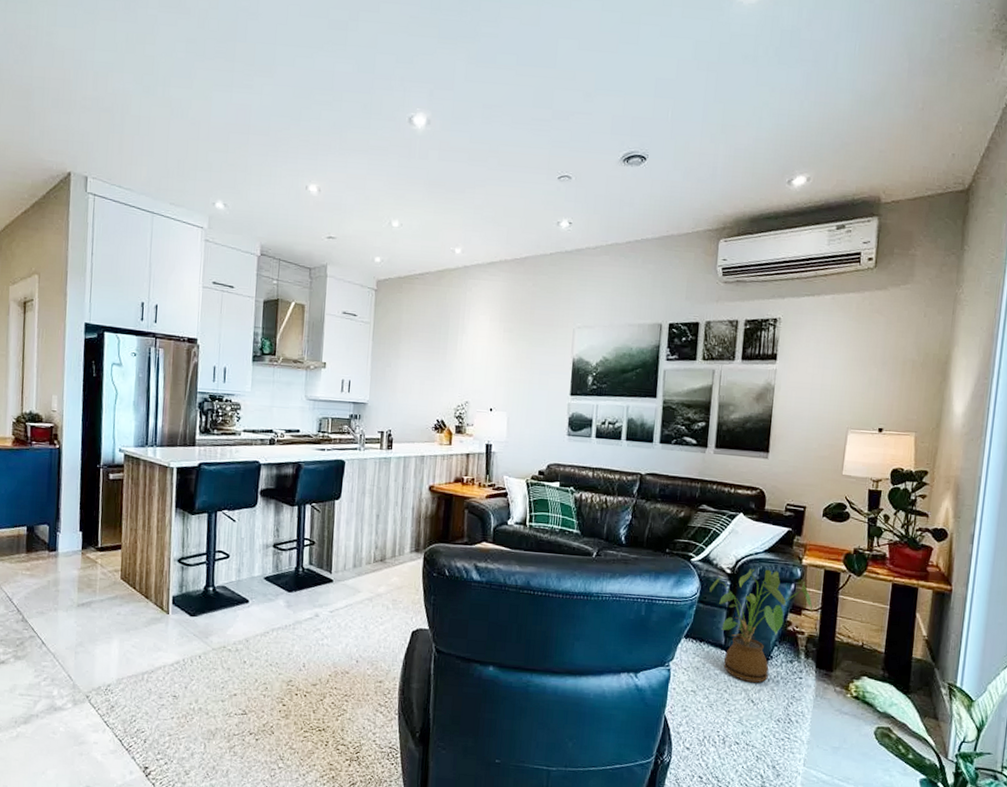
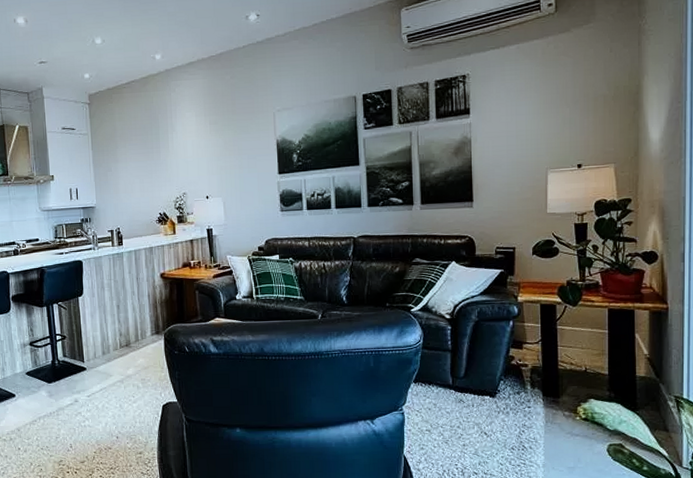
house plant: present [709,569,813,683] -> none [432,310,534,417]

